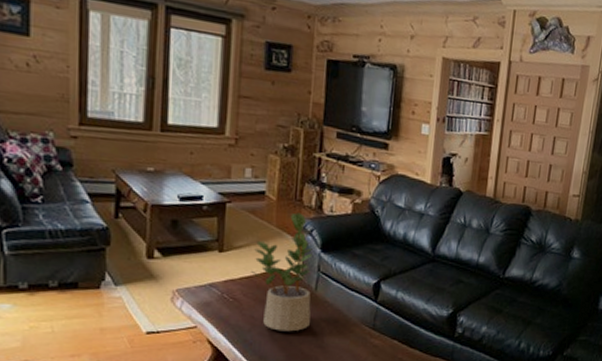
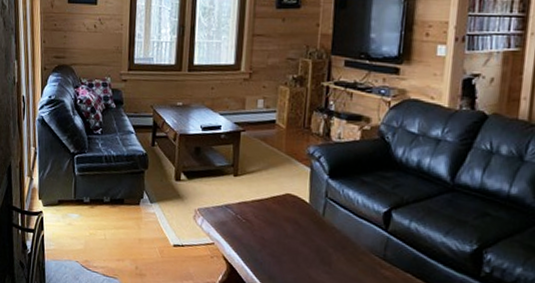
potted plant: present [251,212,313,332] -> none [262,139,320,255]

